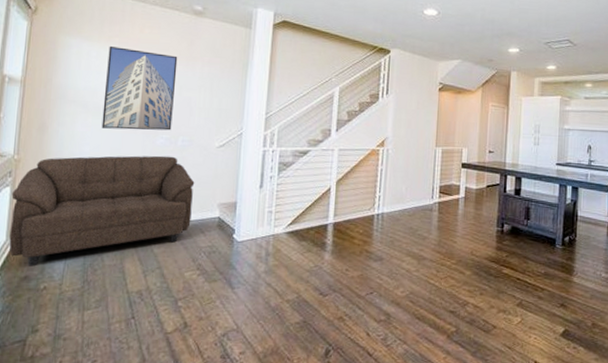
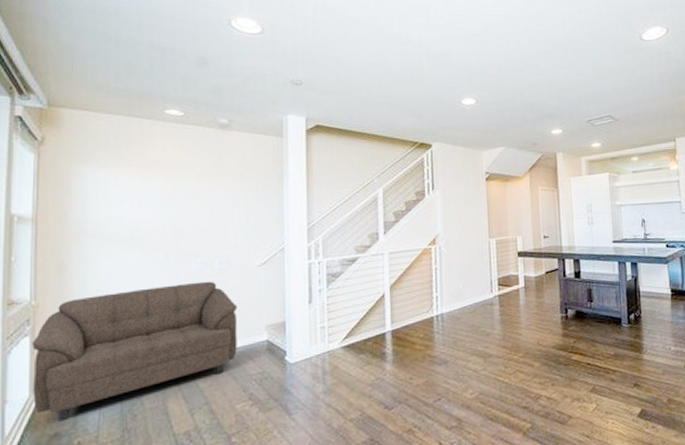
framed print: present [101,45,178,131] -> none [128,170,207,260]

